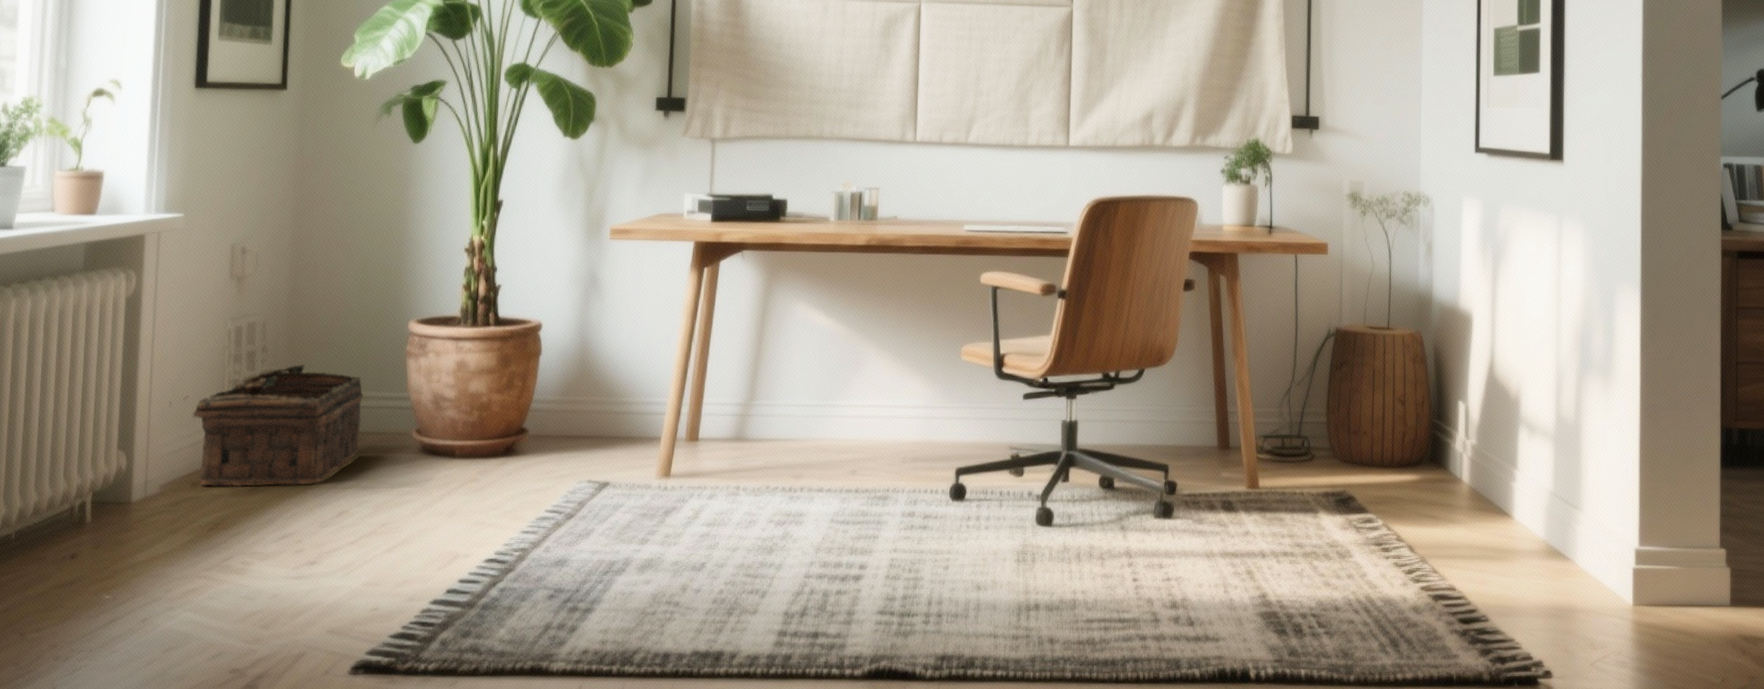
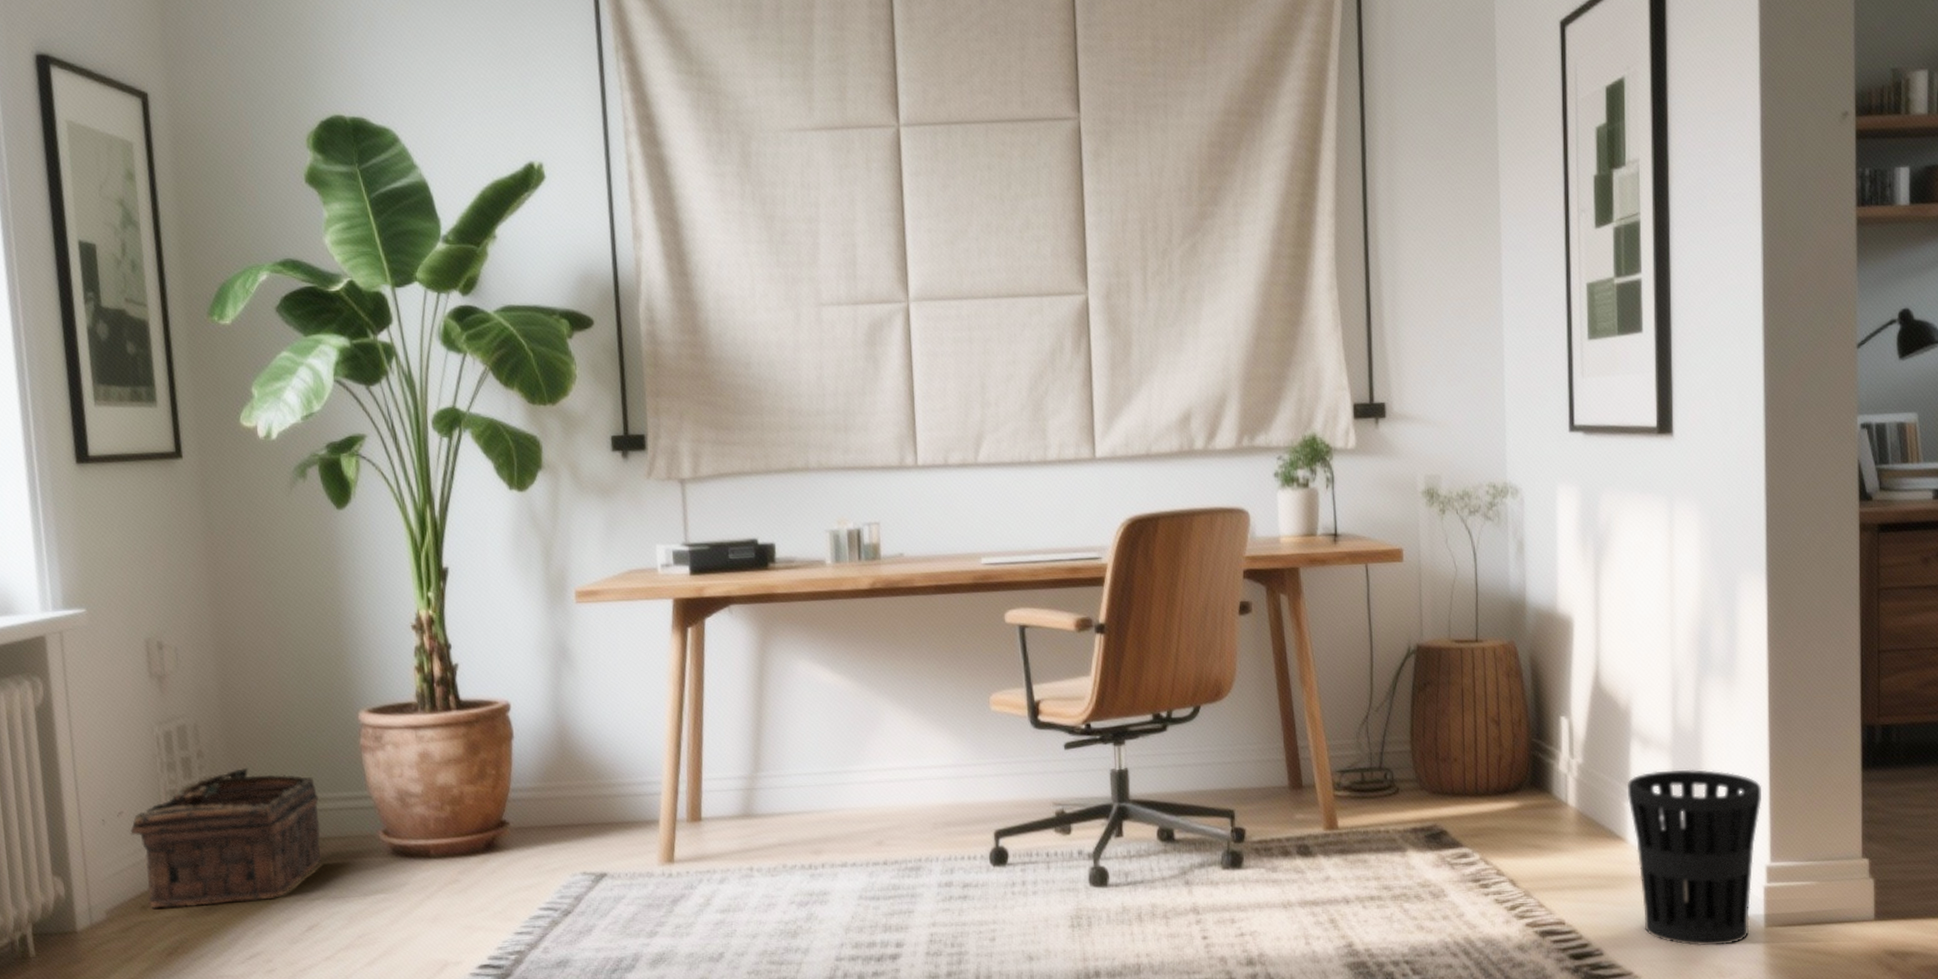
wastebasket: none [1514,456,1633,620] -> present [1627,769,1762,947]

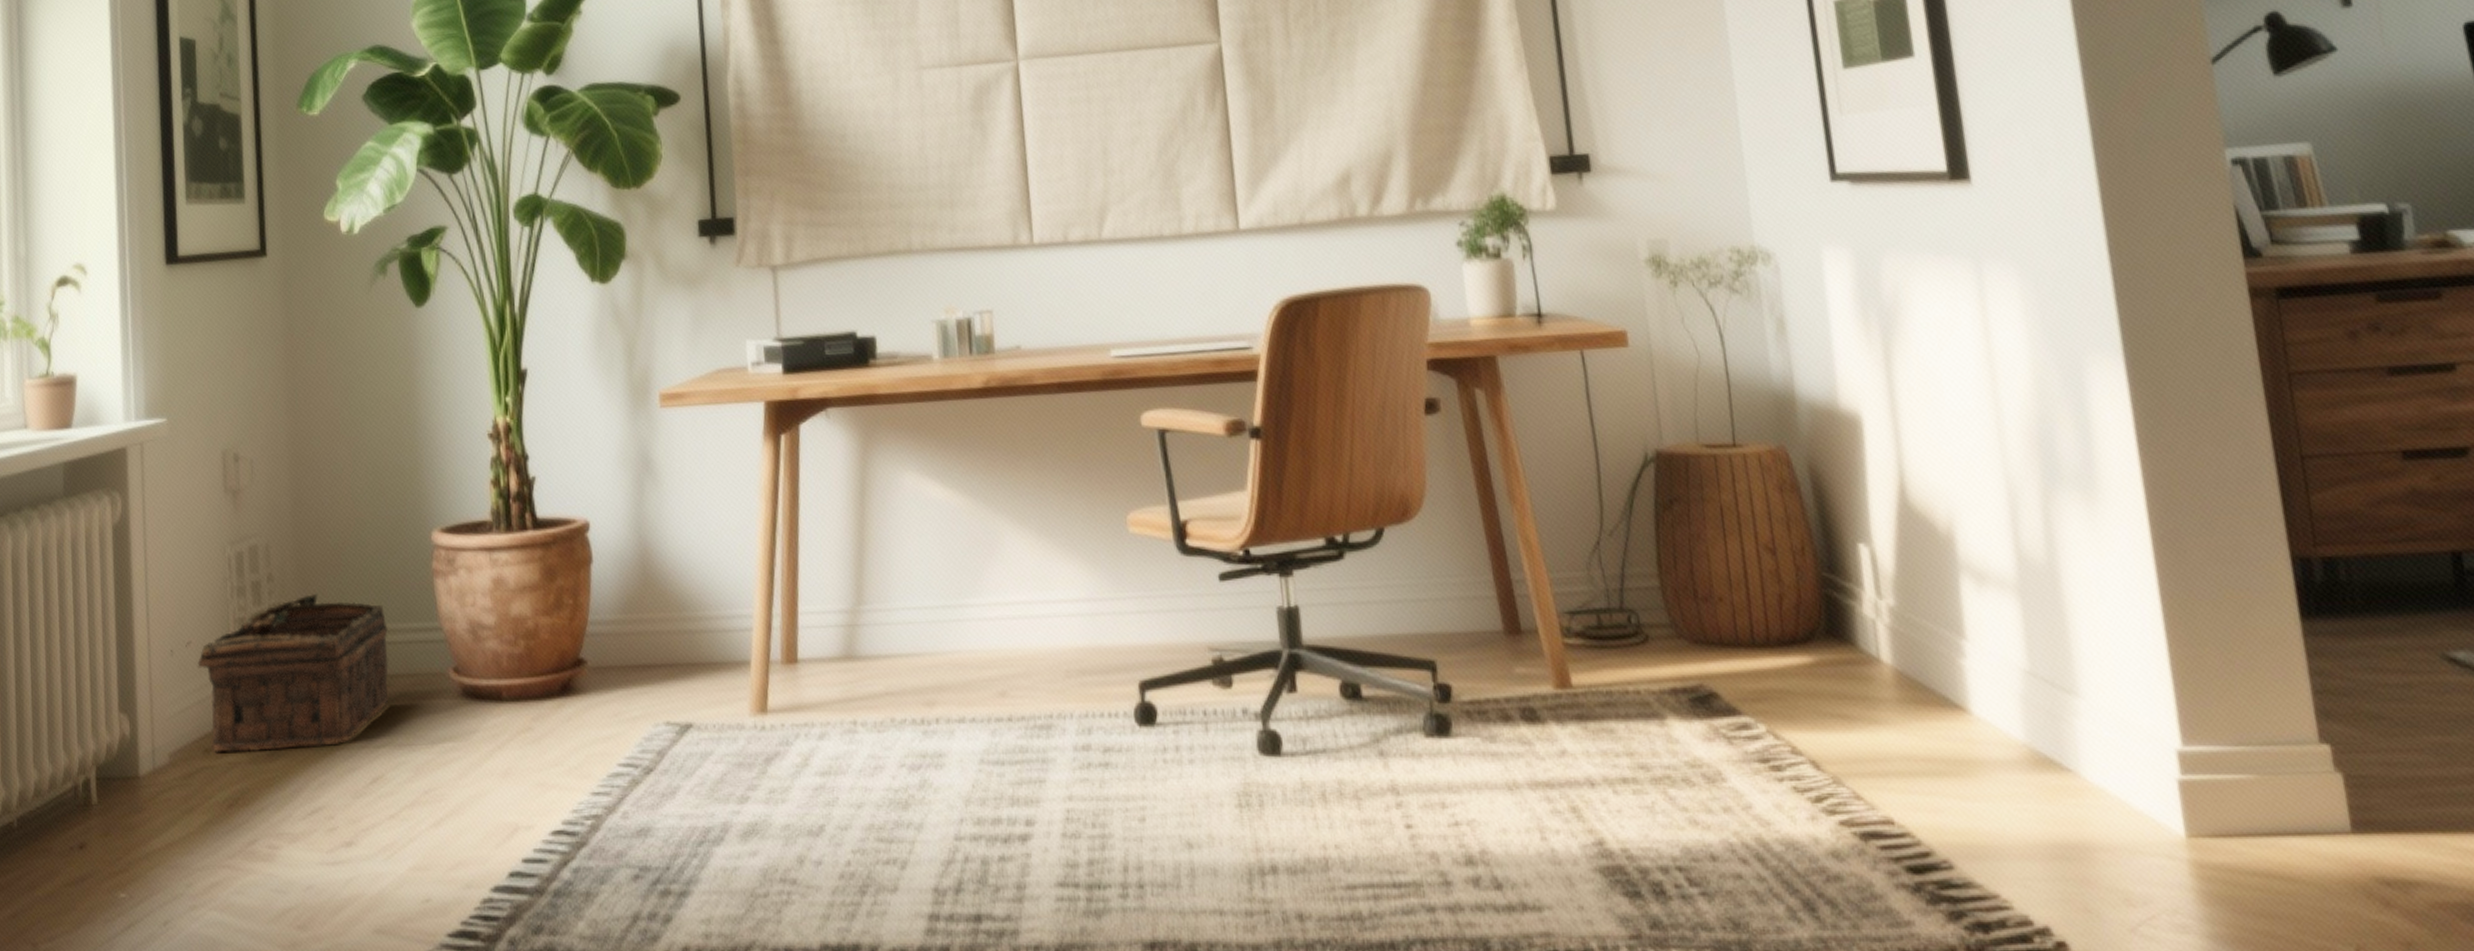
wastebasket: present [1627,769,1762,947] -> none [1960,615,2165,862]

